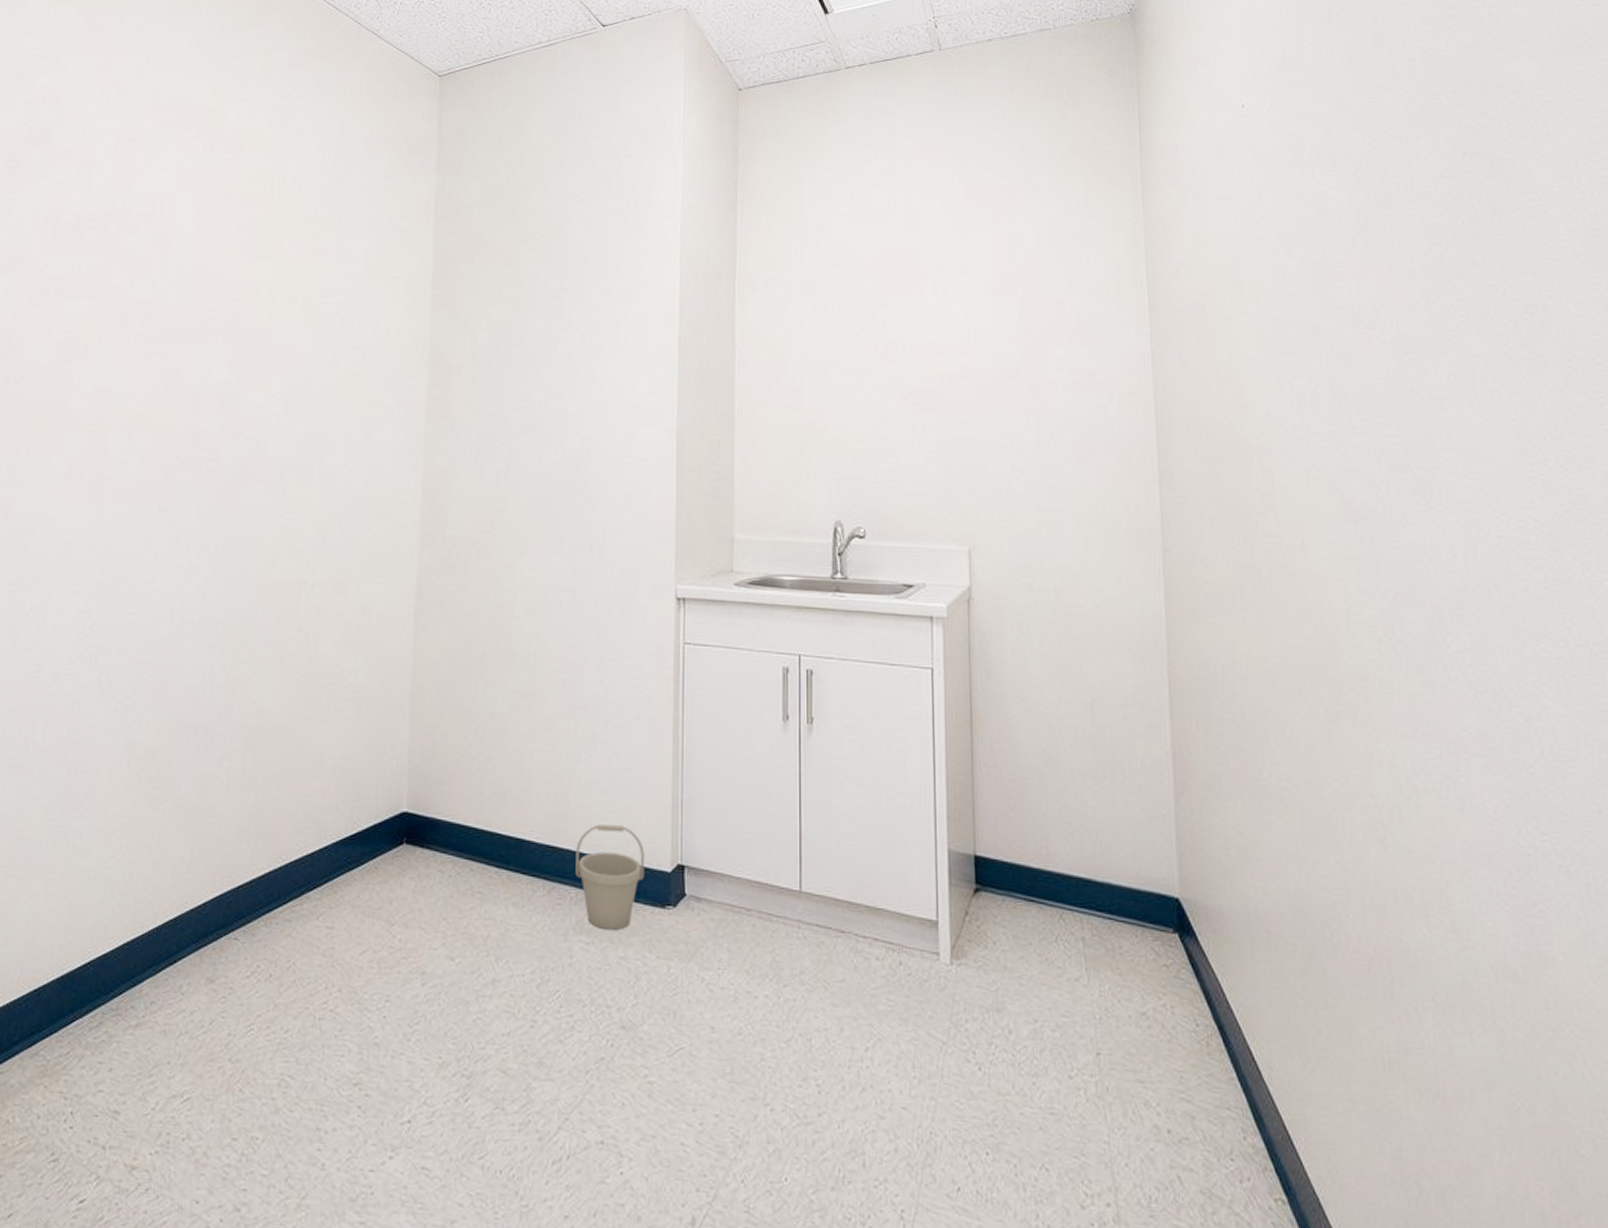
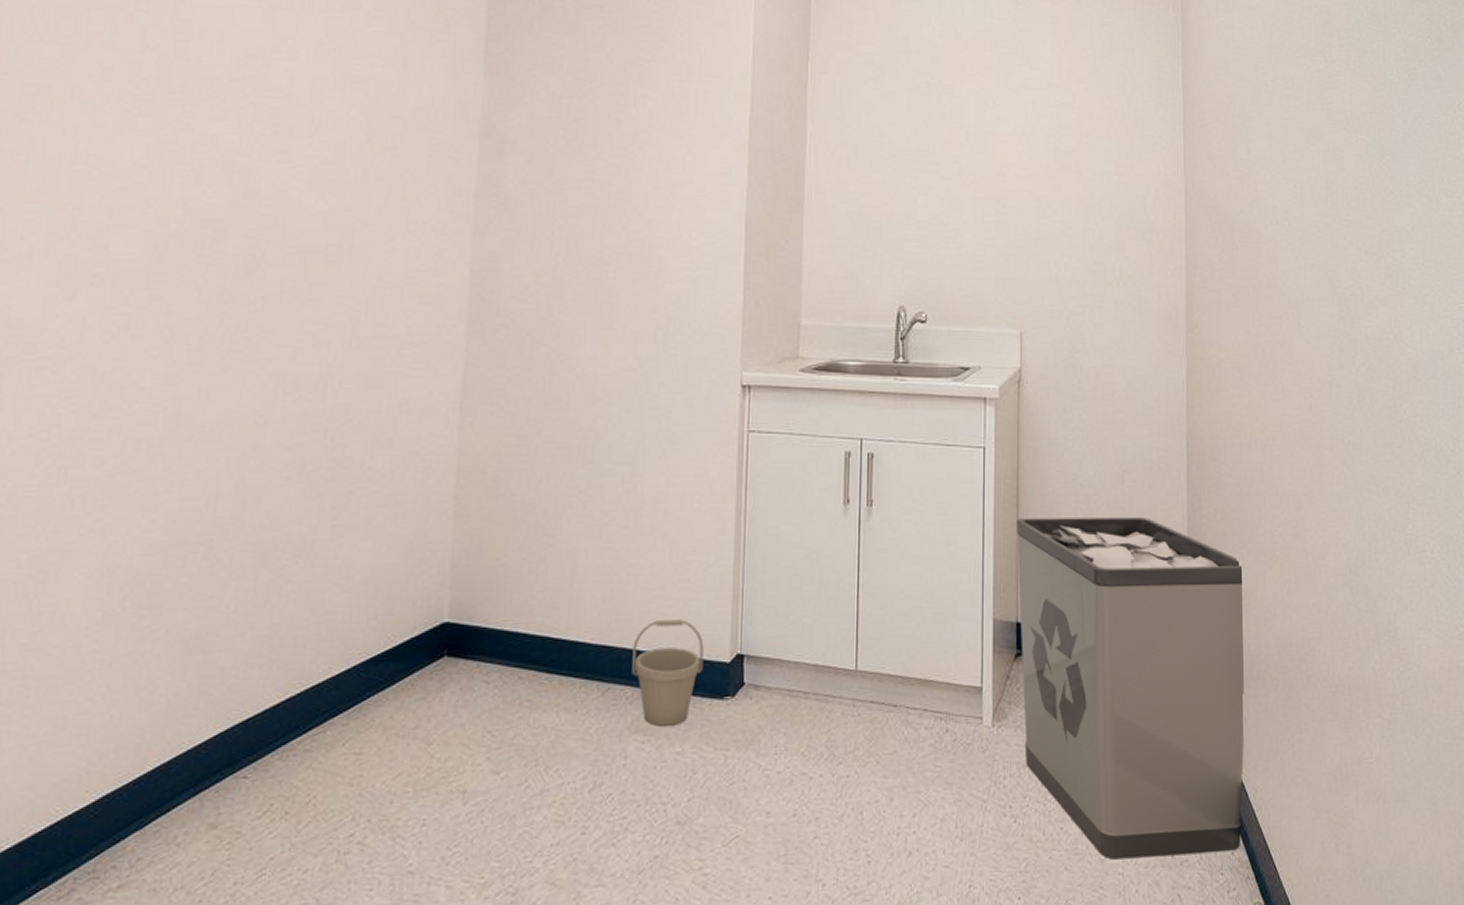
recycling bin: none [970,744,1256,1135] -> present [1015,516,1246,860]

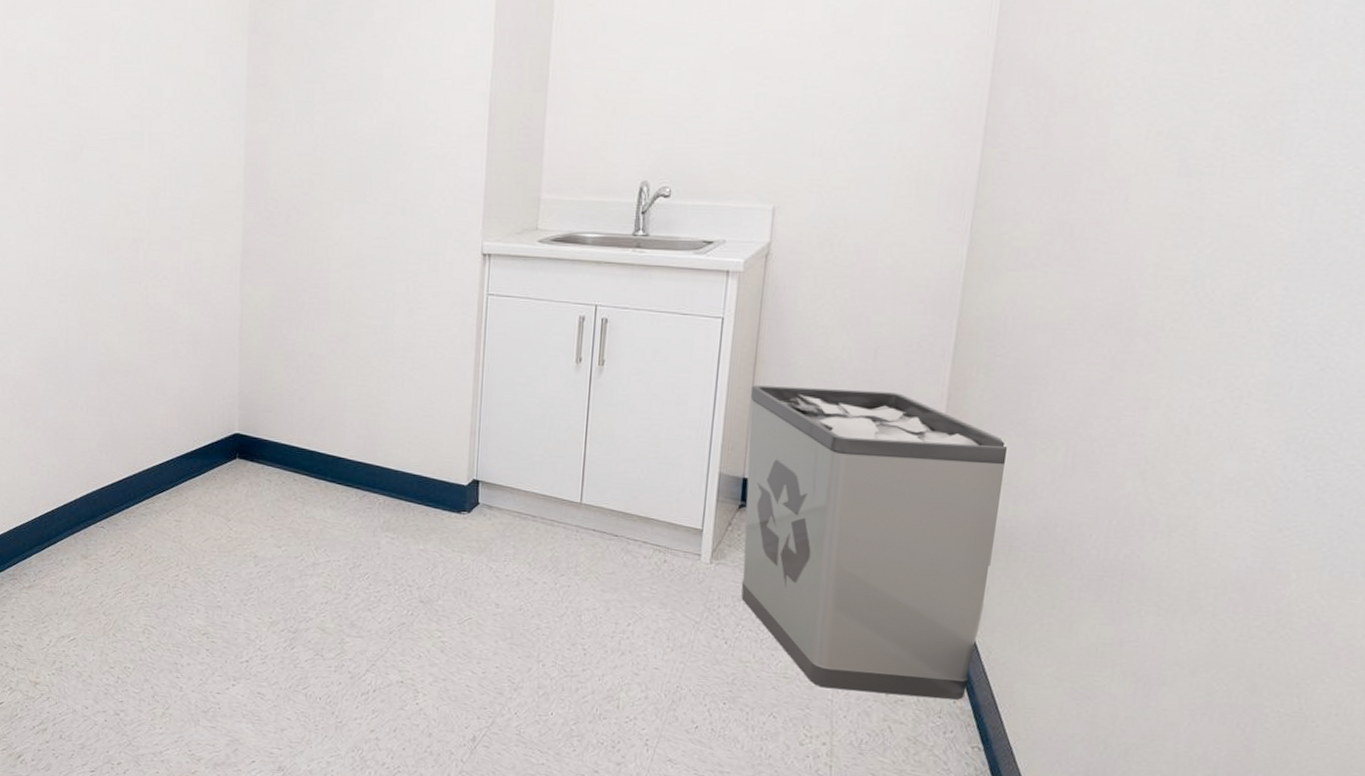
bucket: present [632,620,704,726] -> none [384,446,445,529]

